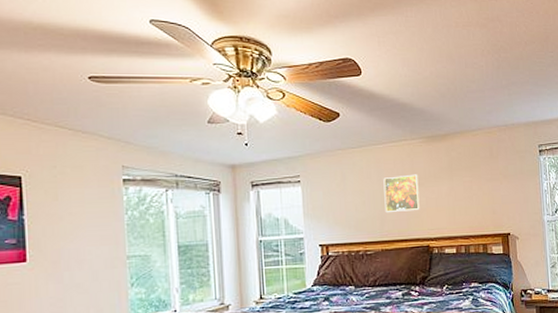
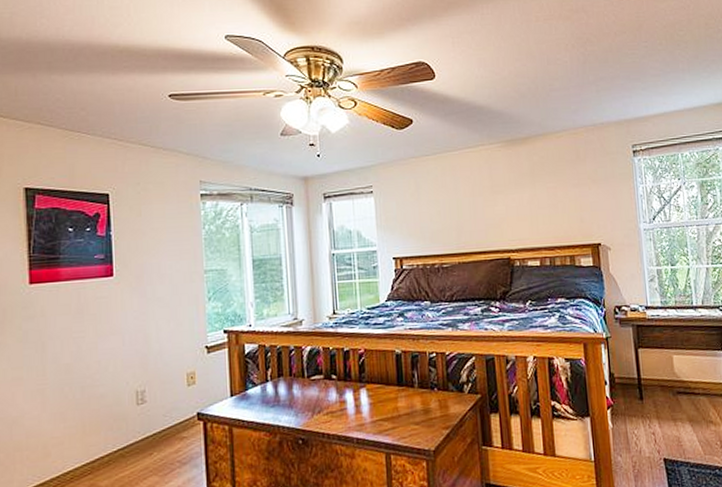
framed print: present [383,174,420,212] -> none [459,181,500,223]

